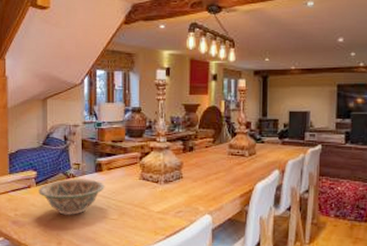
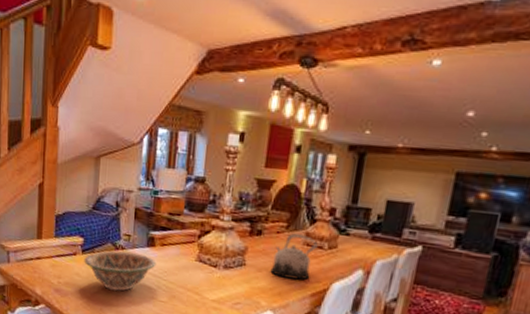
teapot: none [204,146,240,185] -> present [270,233,318,280]

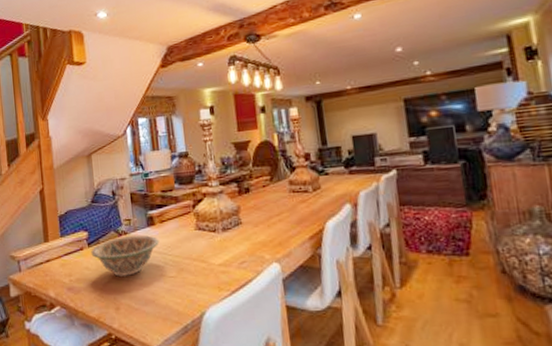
teapot: present [270,233,318,280] -> none [265,183,304,228]

